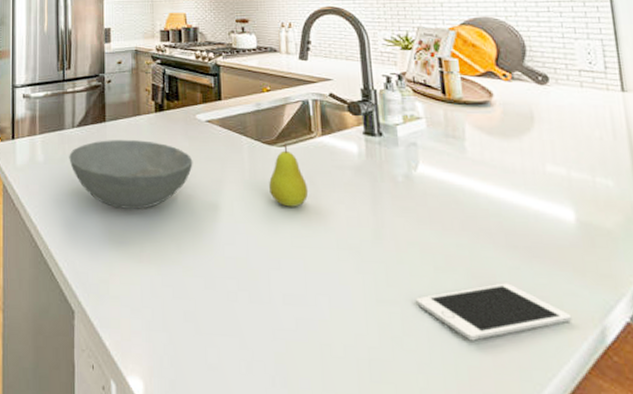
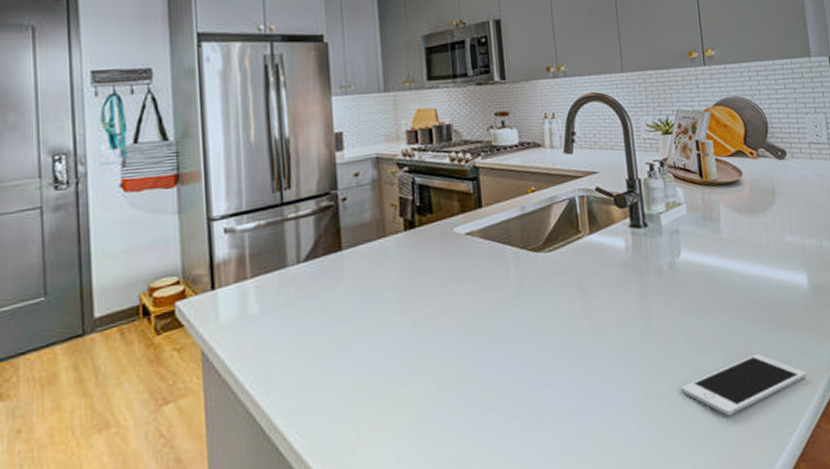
bowl: present [69,140,193,209] -> none [294,266,453,355]
fruit: present [269,143,309,207] -> none [537,248,579,317]

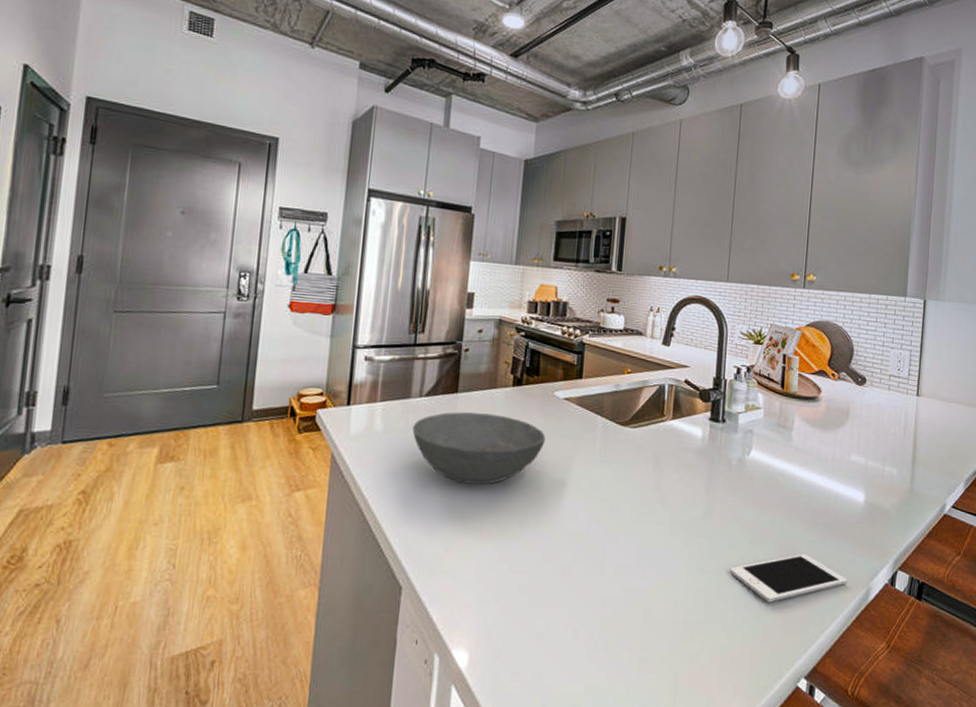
bowl: none [294,266,453,355] -> present [412,412,546,484]

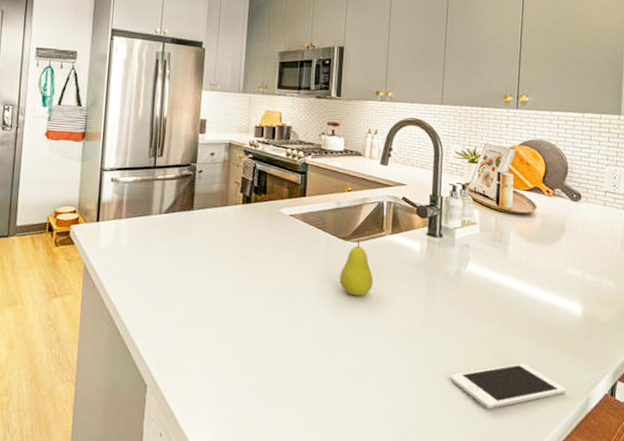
bowl: present [412,412,546,484] -> none [154,227,274,293]
fruit: none [617,425,653,486] -> present [340,239,374,296]

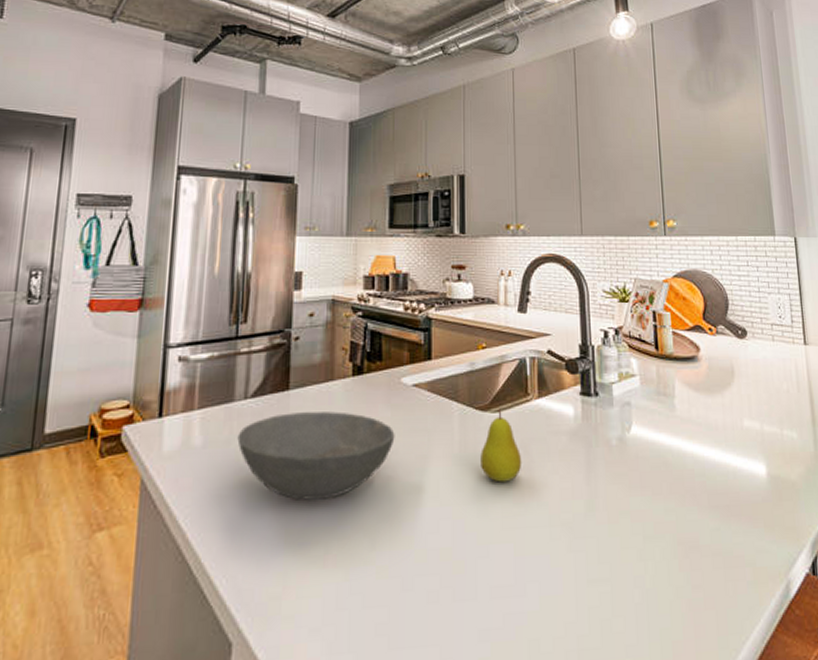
bowl: none [154,227,274,293] -> present [237,411,395,500]
cell phone: present [450,363,567,409] -> none [626,546,763,613]

